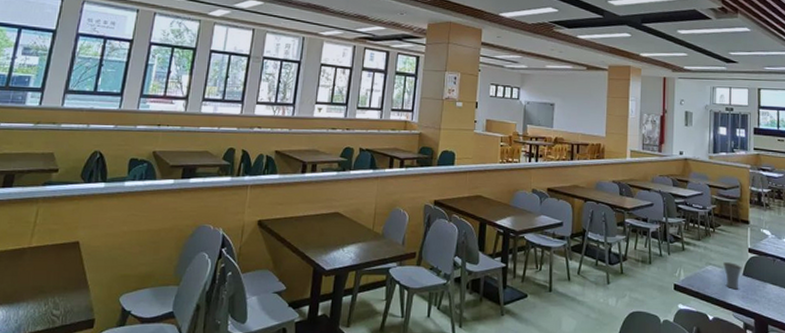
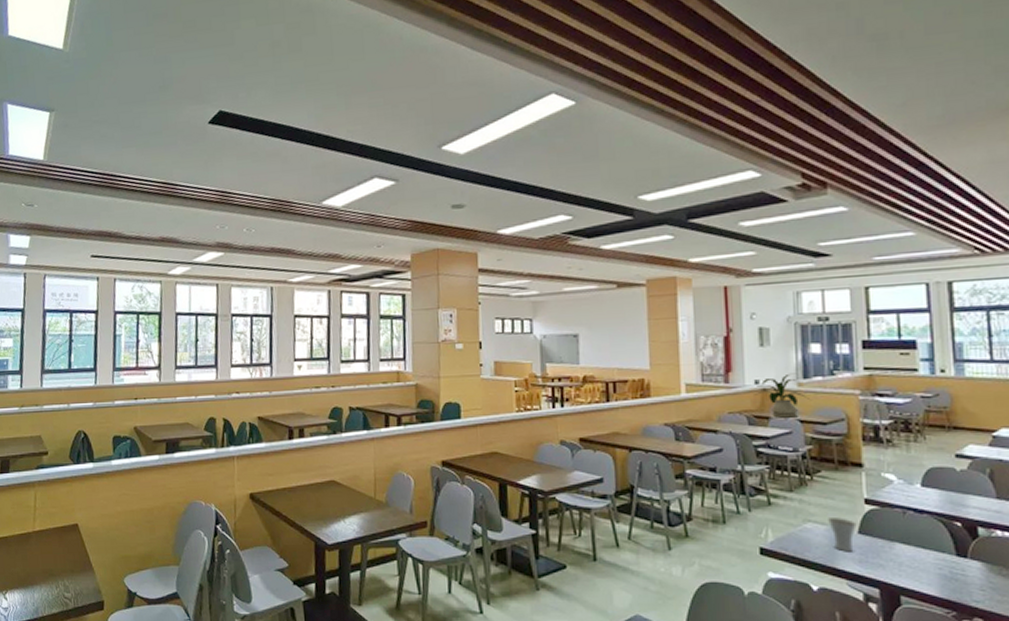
house plant: none [679,148,716,183] -> present [755,373,809,418]

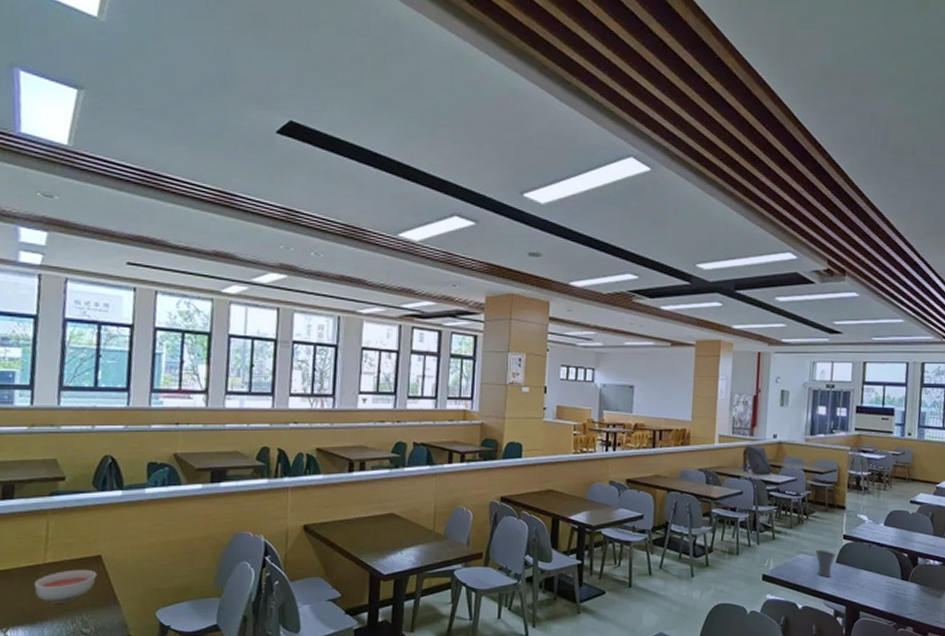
bowl: none [26,537,75,569] -> present [34,569,97,603]
backpack: none [717,393,757,429] -> present [742,445,771,475]
house plant: present [755,373,809,418] -> none [773,430,813,467]

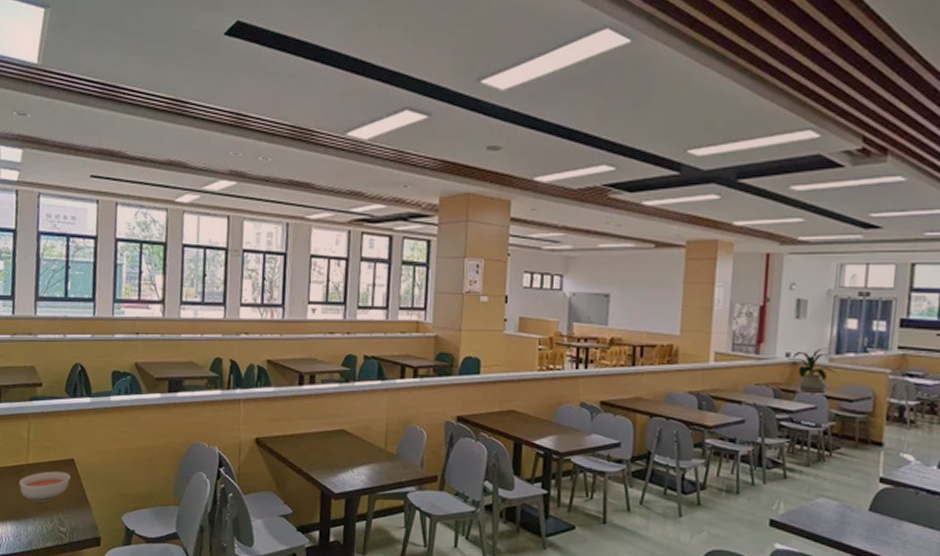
backpack: present [742,445,771,475] -> none [744,364,783,402]
house plant: none [773,430,813,467] -> present [785,348,839,393]
cup: present [815,550,836,578] -> none [841,494,869,528]

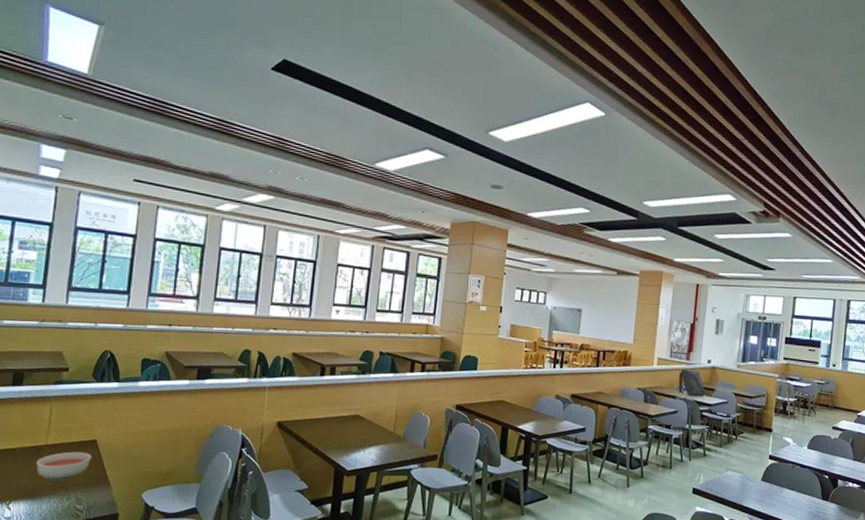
backpack: none [744,364,783,402] -> present [678,368,705,397]
house plant: present [785,348,839,393] -> none [707,357,744,391]

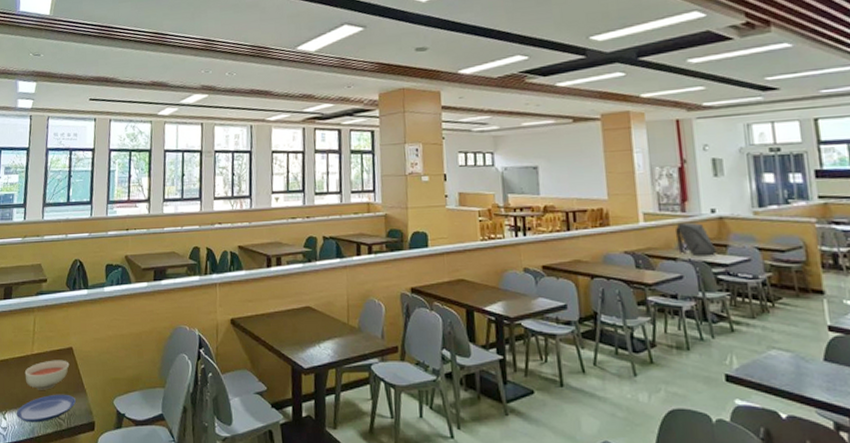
plate: none [23,485,97,513] -> present [16,394,76,423]

